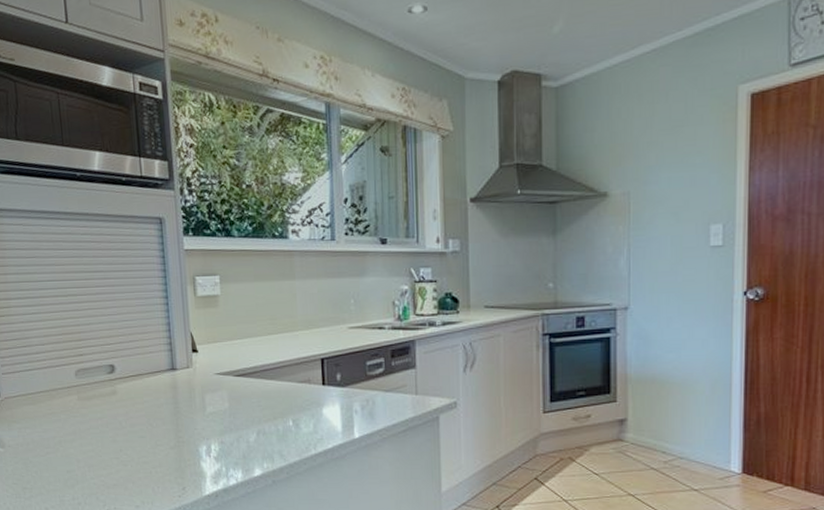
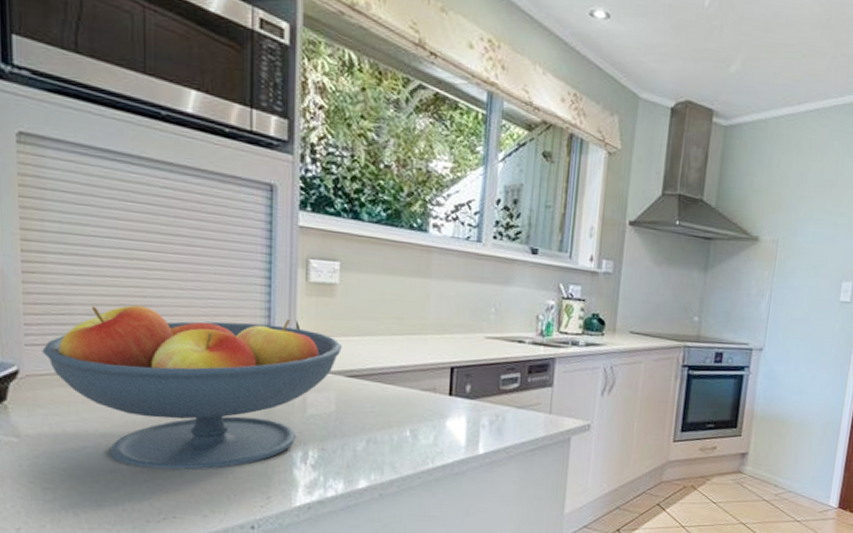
fruit bowl: none [13,330,228,467] -> present [42,305,342,470]

